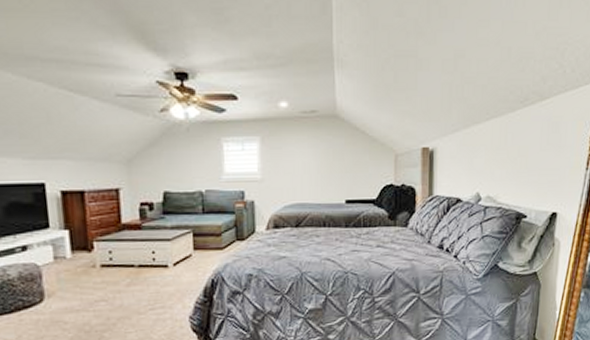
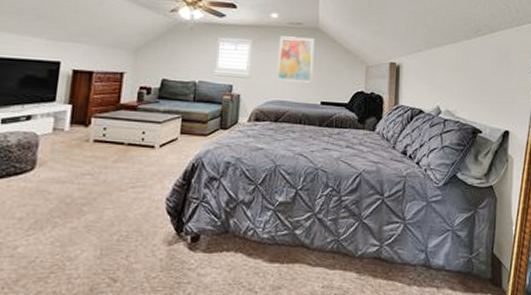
wall art: none [293,128,334,181] -> present [277,36,315,83]

